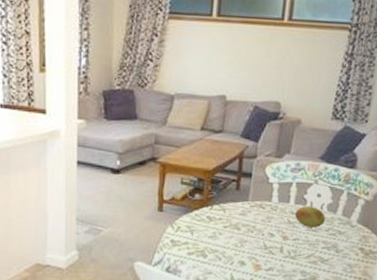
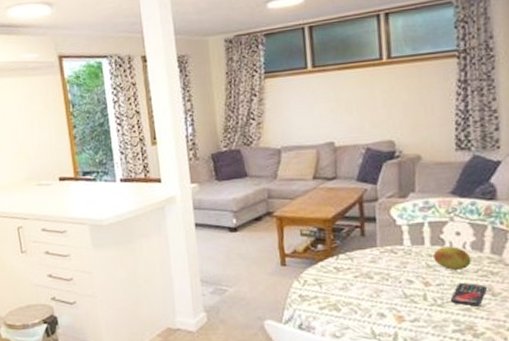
smartphone: none [302,239,333,260] -> present [450,282,487,307]

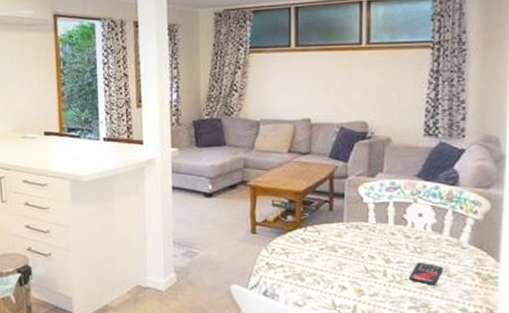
fruit: present [433,246,471,270] -> none [396,227,431,249]

